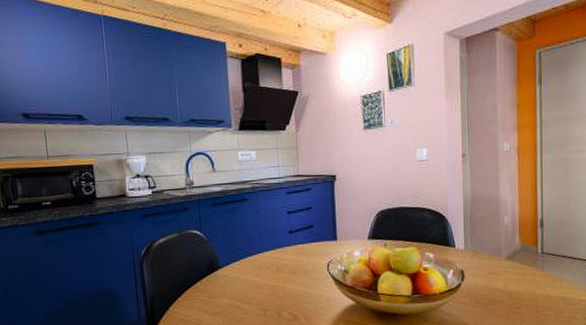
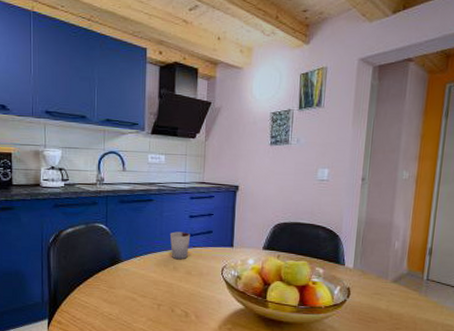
cup: none [268,229,291,260] -> present [169,231,191,260]

